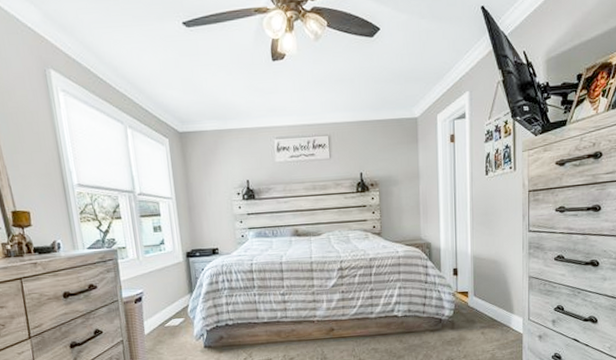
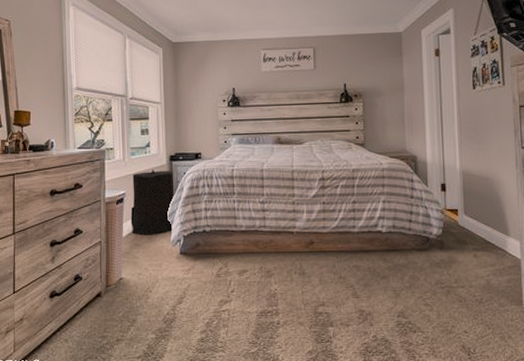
trash can: none [149,266,195,332] -> present [130,169,175,236]

